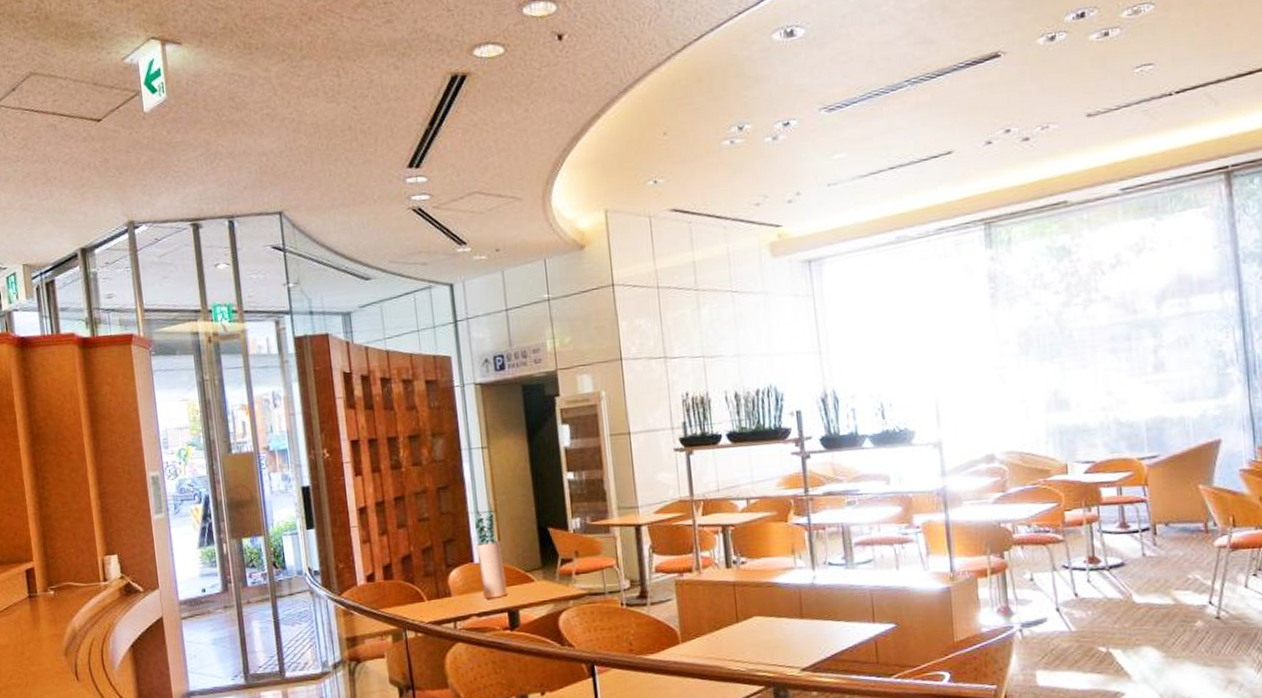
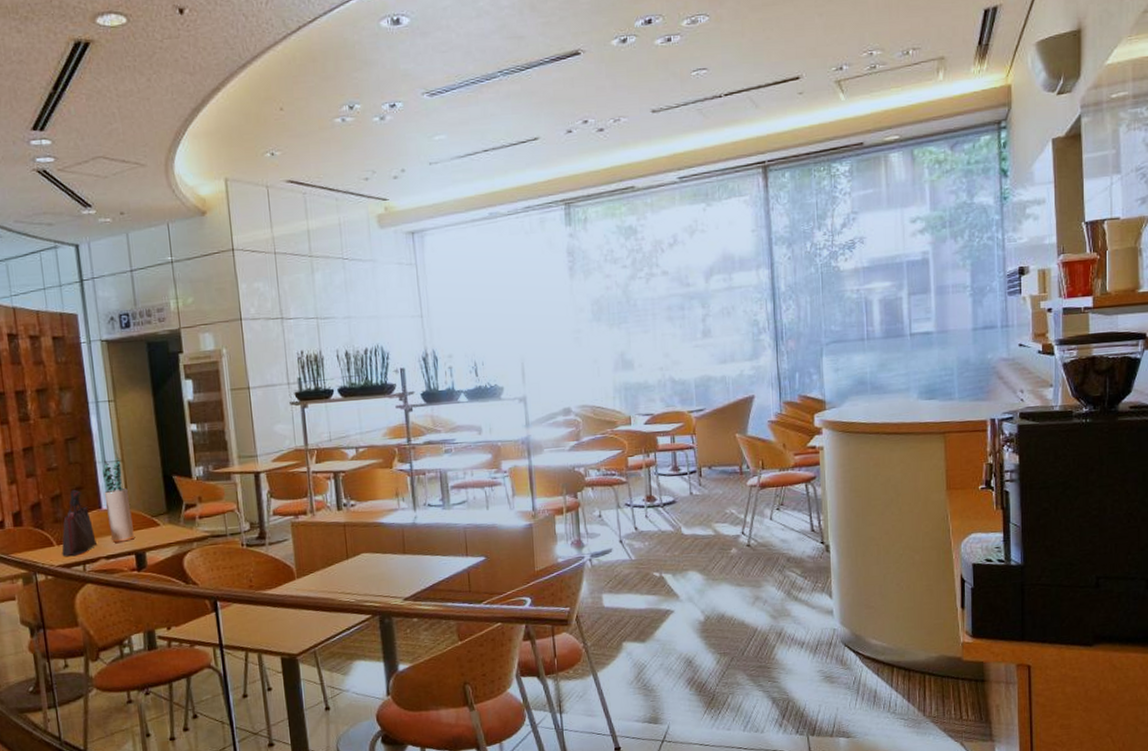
handbag: none [432,541,469,614] -> present [61,489,98,557]

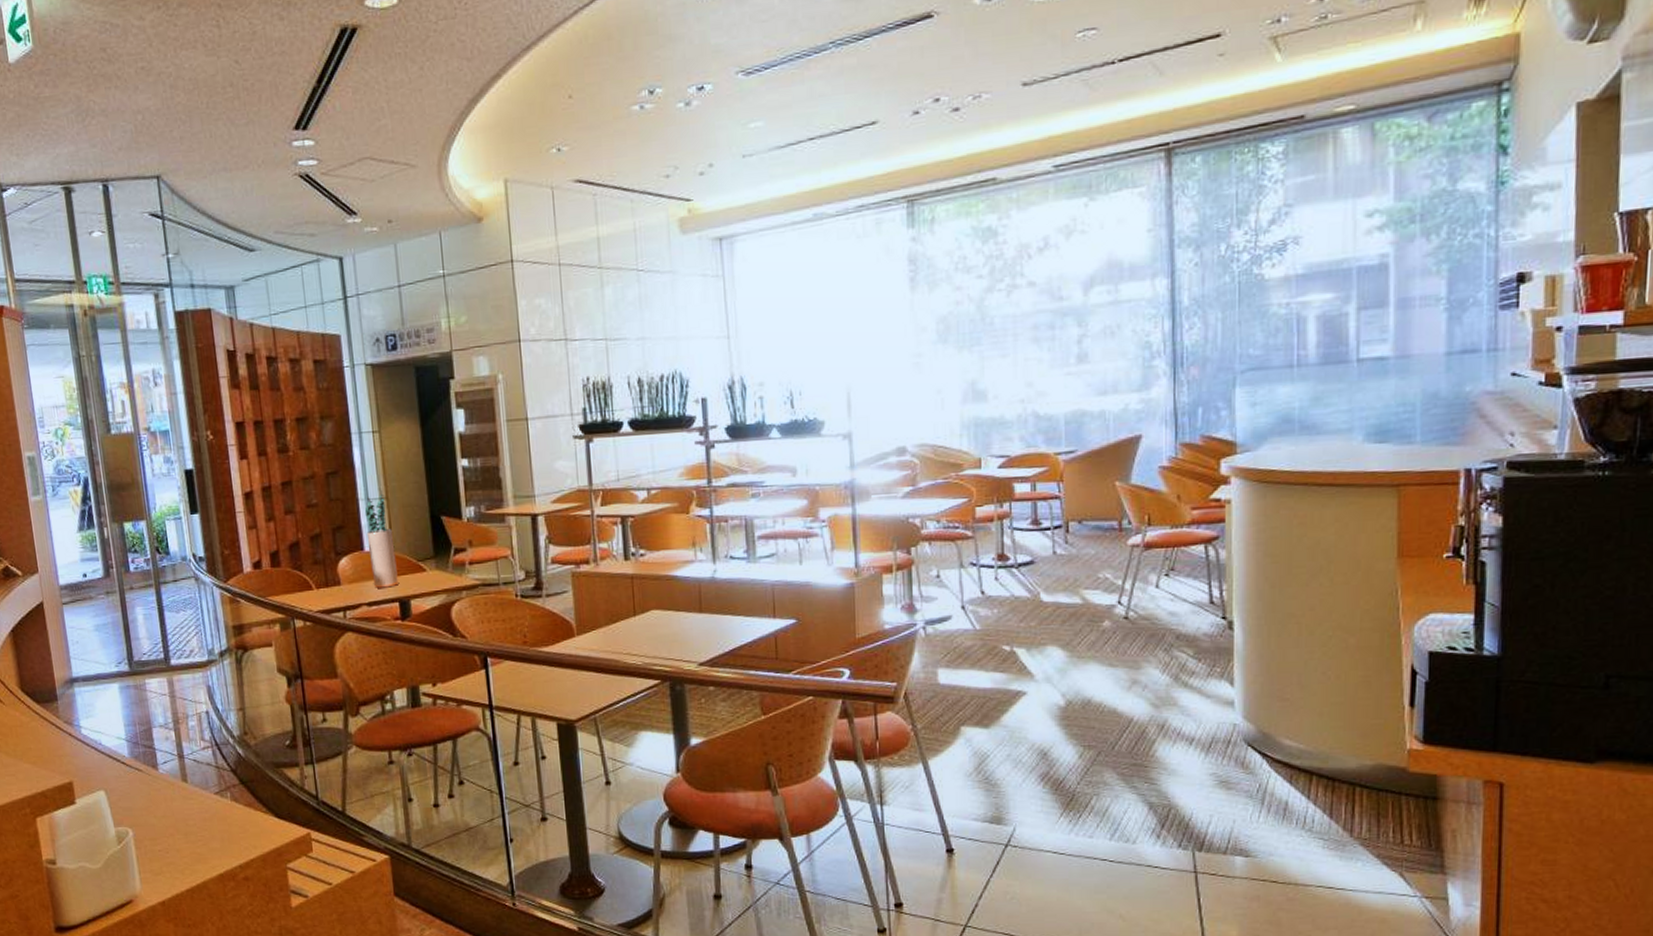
handbag: present [61,489,98,557] -> none [321,528,359,602]

